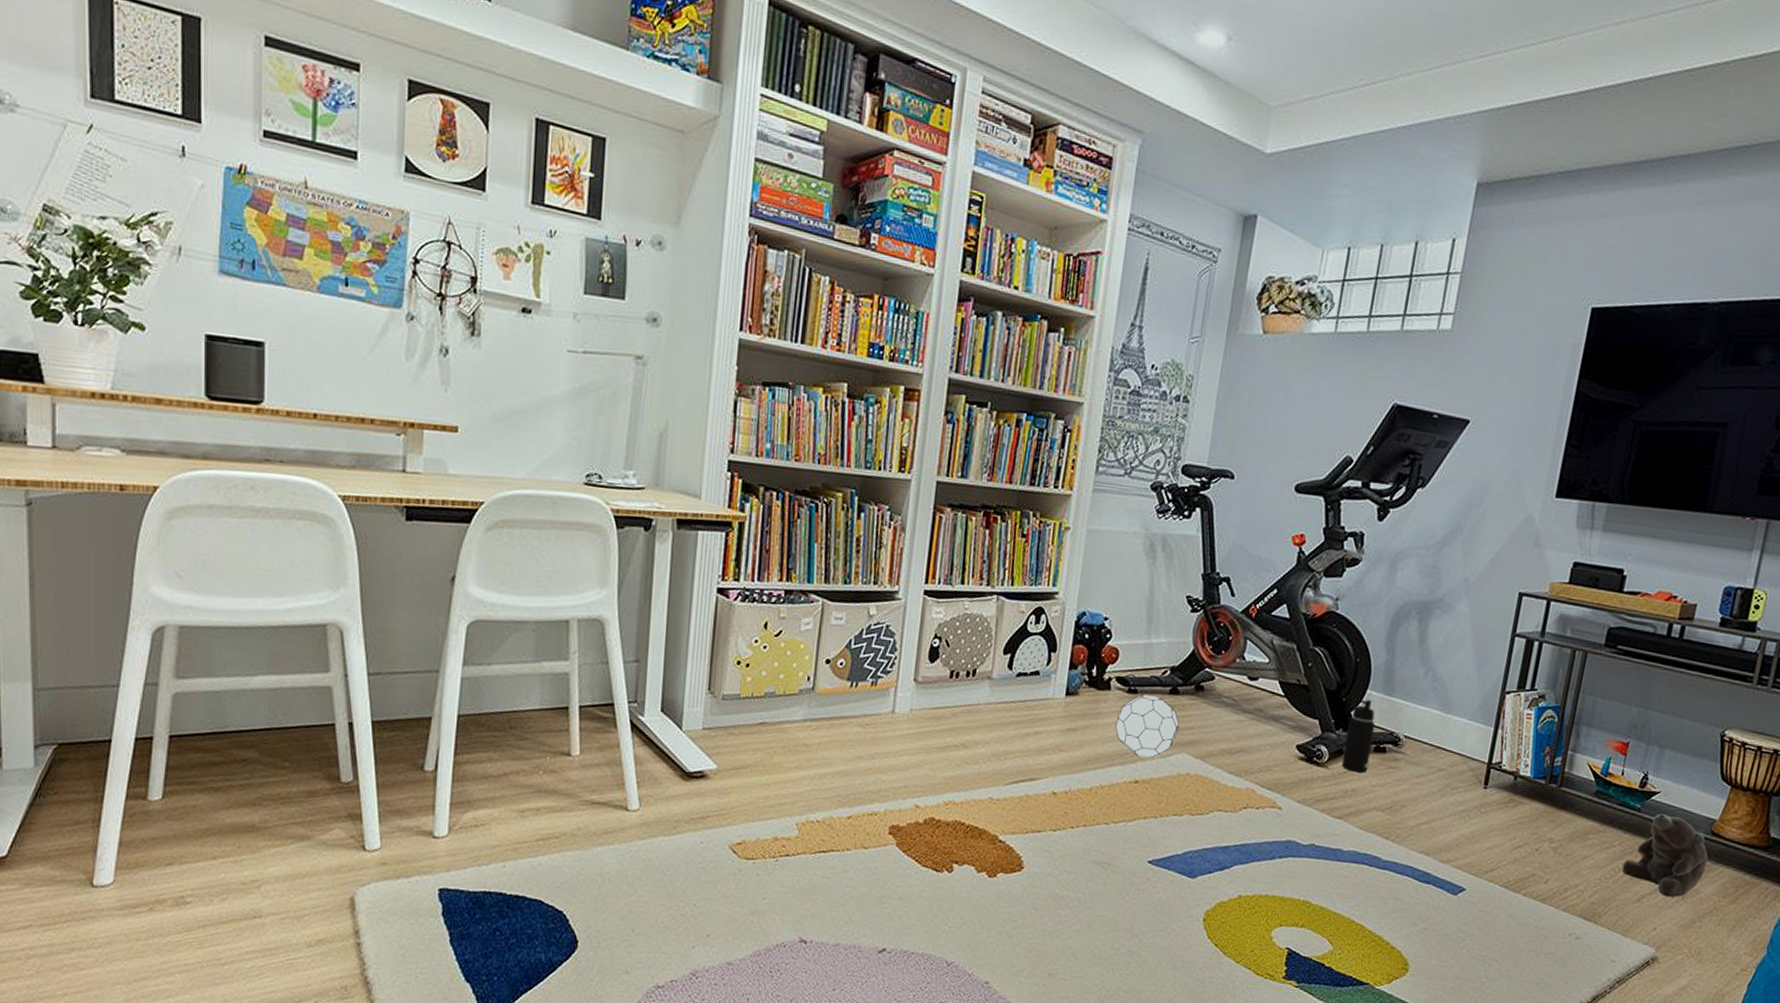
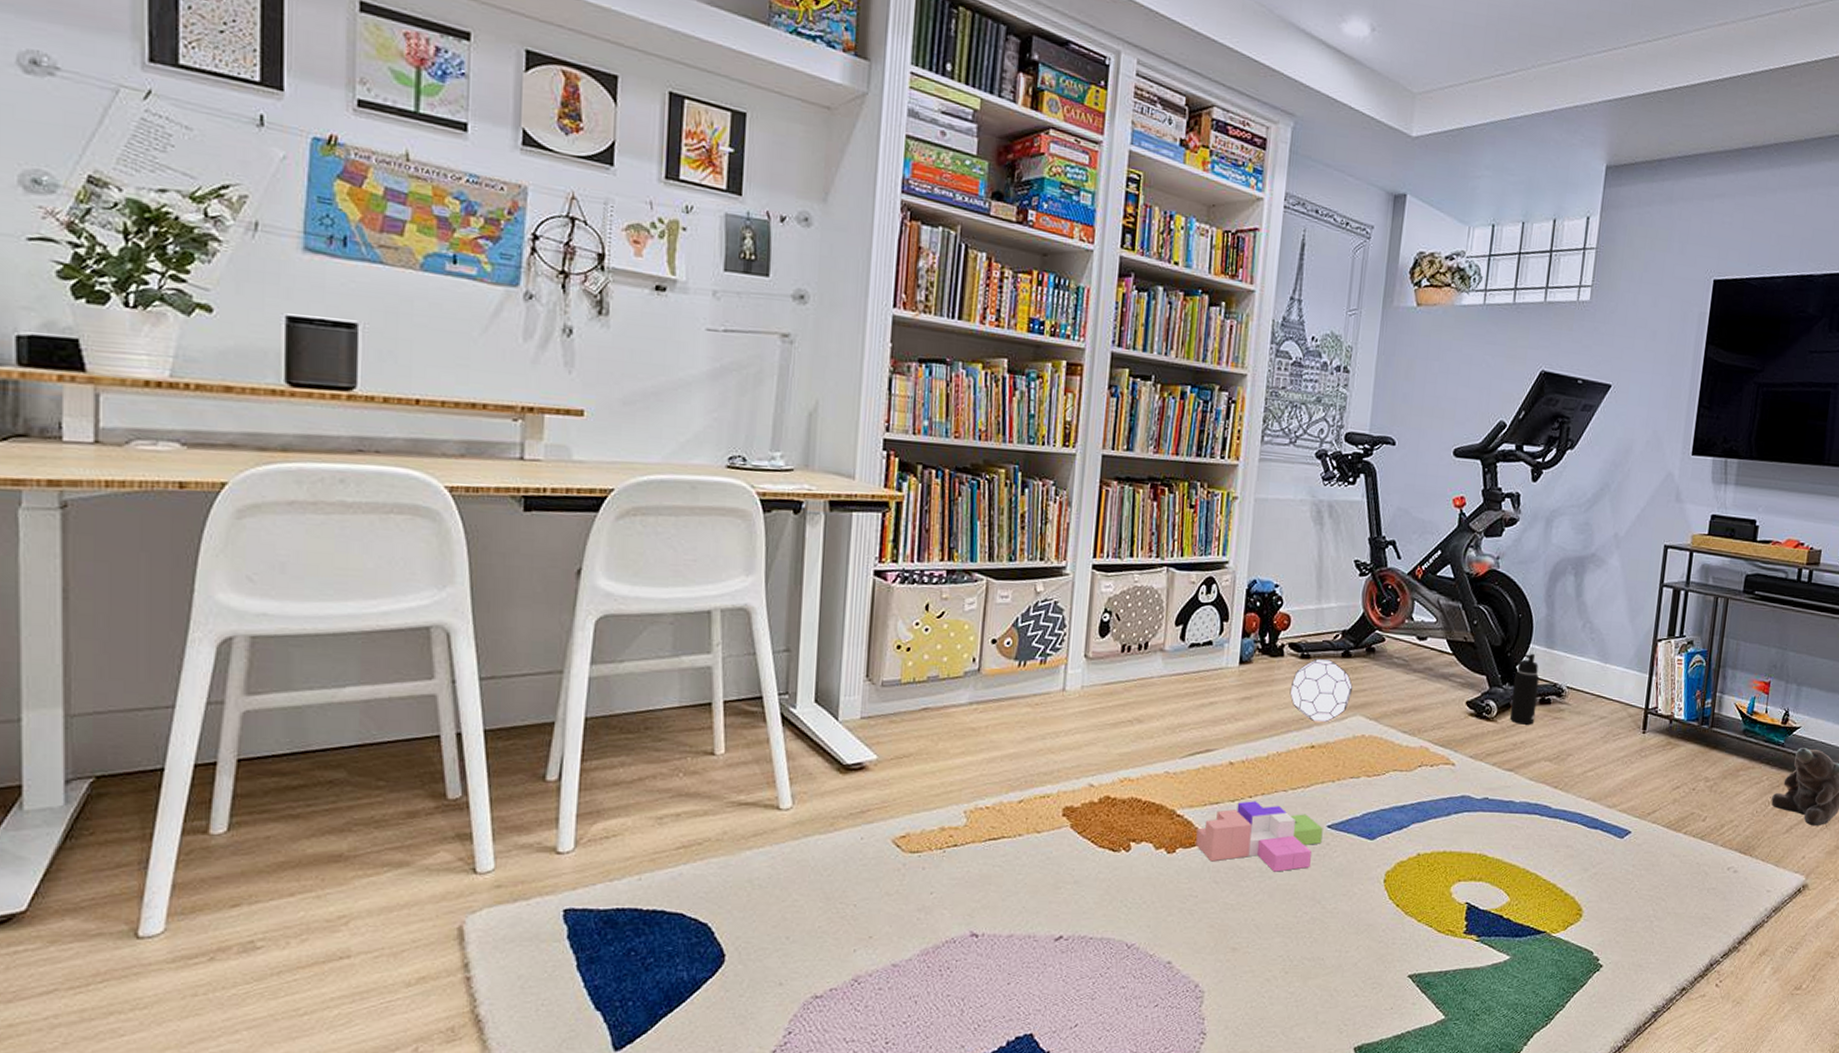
toy blocks: none [1016,831,1144,903] -> present [1196,801,1323,872]

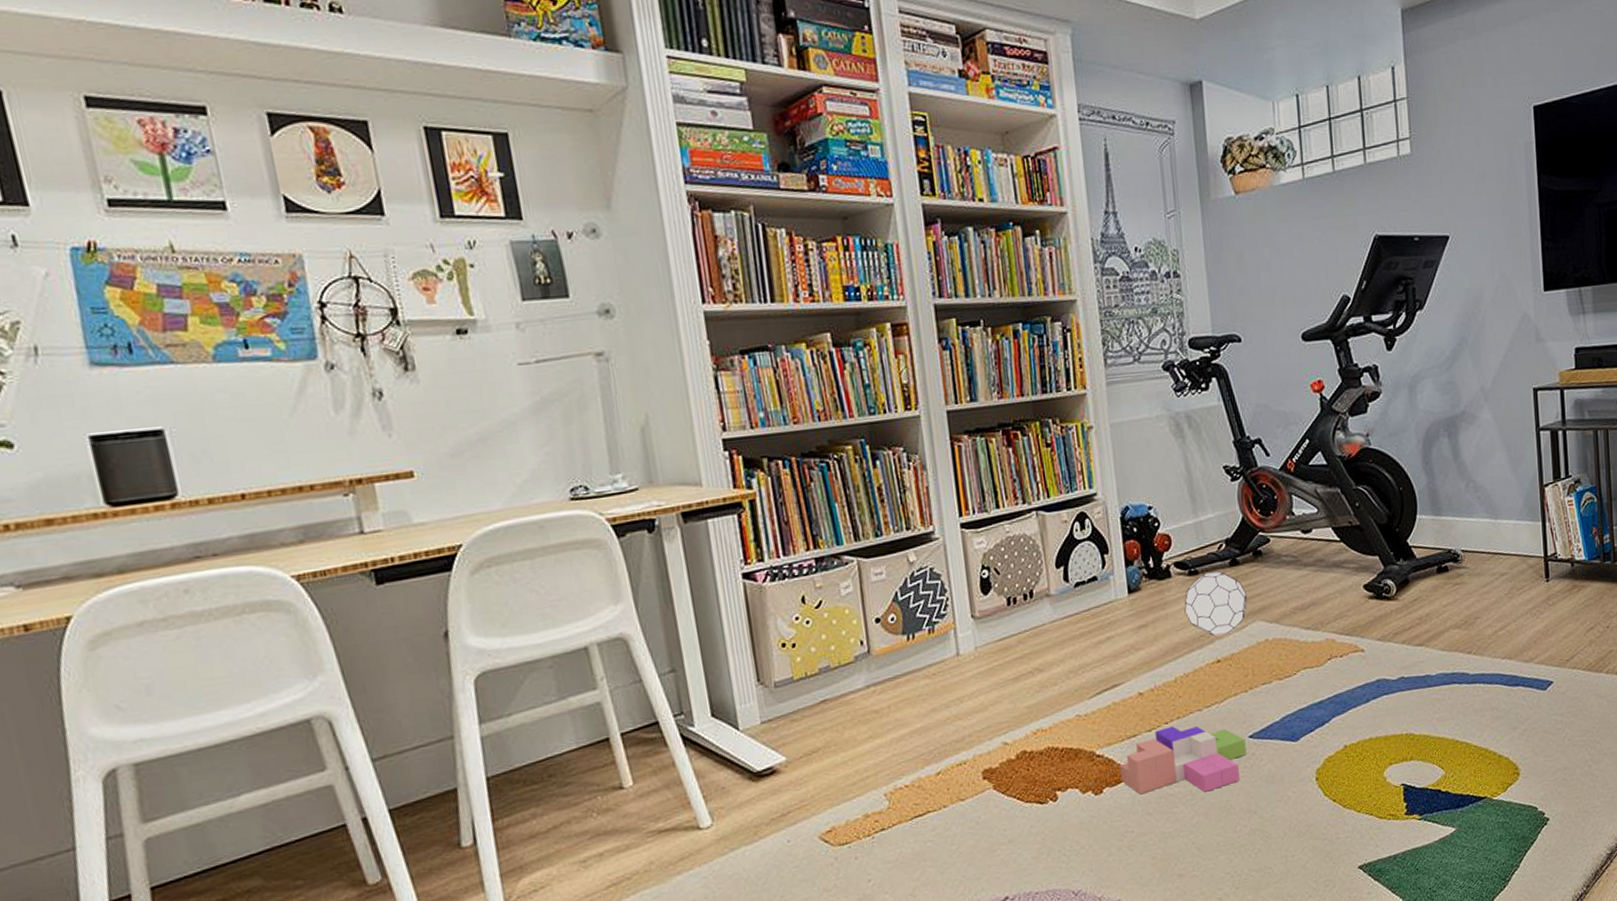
water bottle: present [1509,653,1540,725] -> none [1405,523,1436,598]

